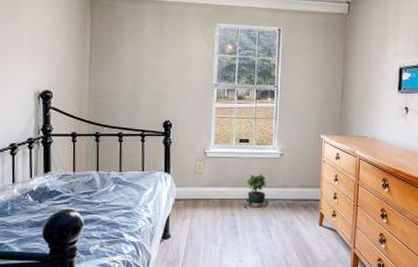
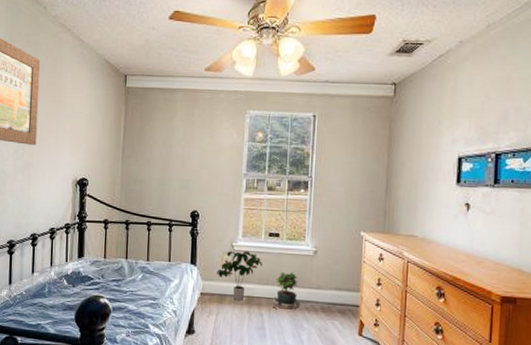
potted plant: none [190,157,234,205] -> present [217,250,262,302]

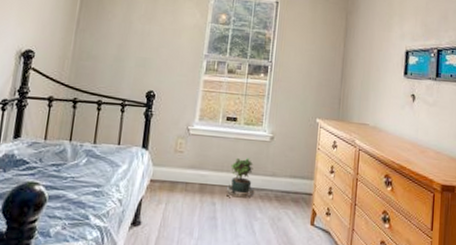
potted plant: present [217,250,262,302] -> none [169,135,218,190]

